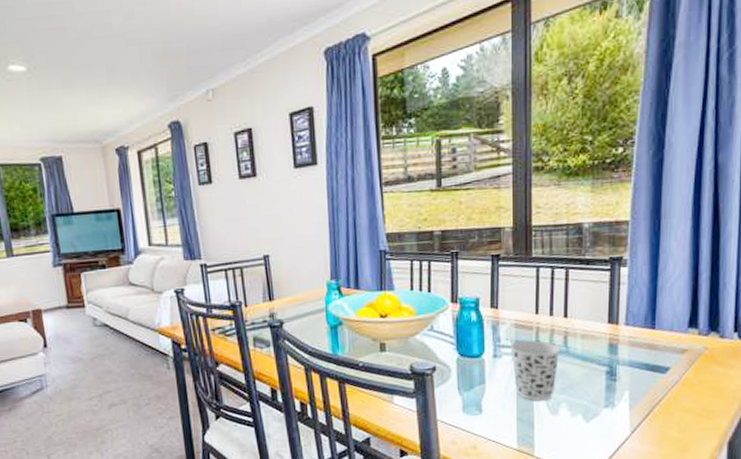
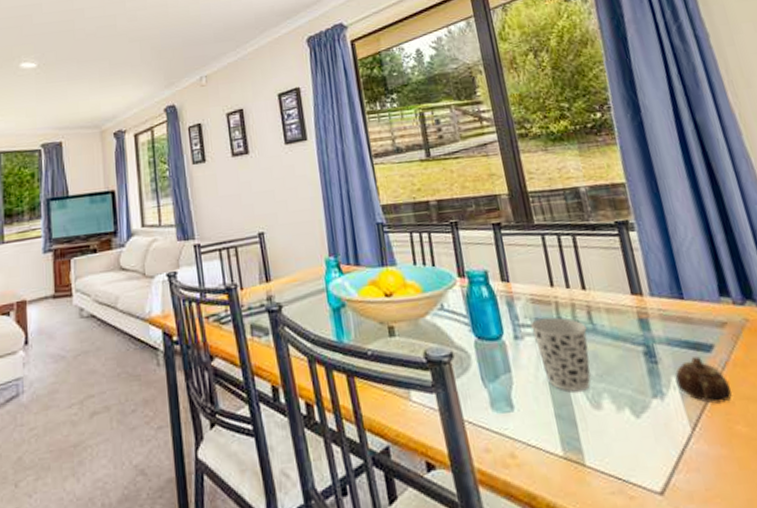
teapot: none [628,376,675,414] -> present [675,356,732,404]

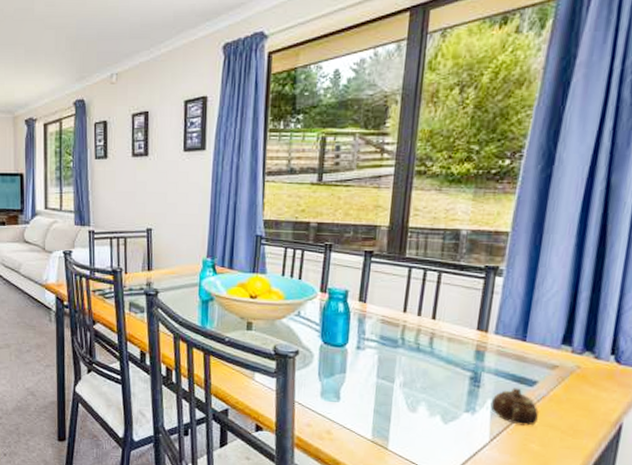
cup: present [529,316,592,392] -> none [373,336,425,397]

